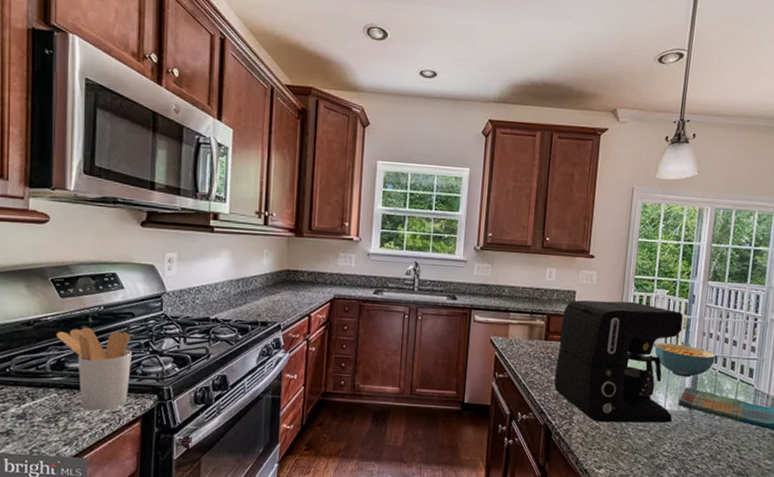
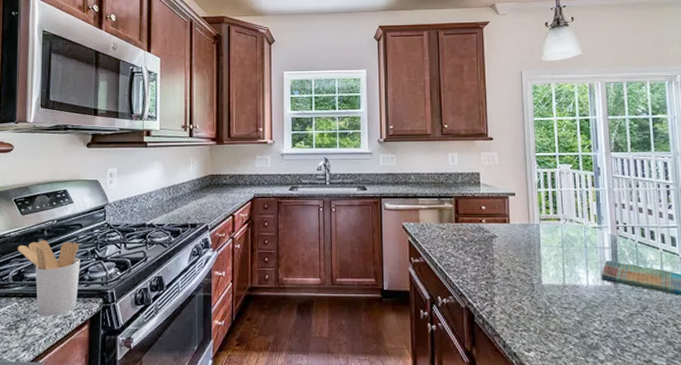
coffee maker: present [554,300,683,423] -> none [469,178,598,302]
cereal bowl: present [654,343,716,378] -> none [567,217,632,251]

